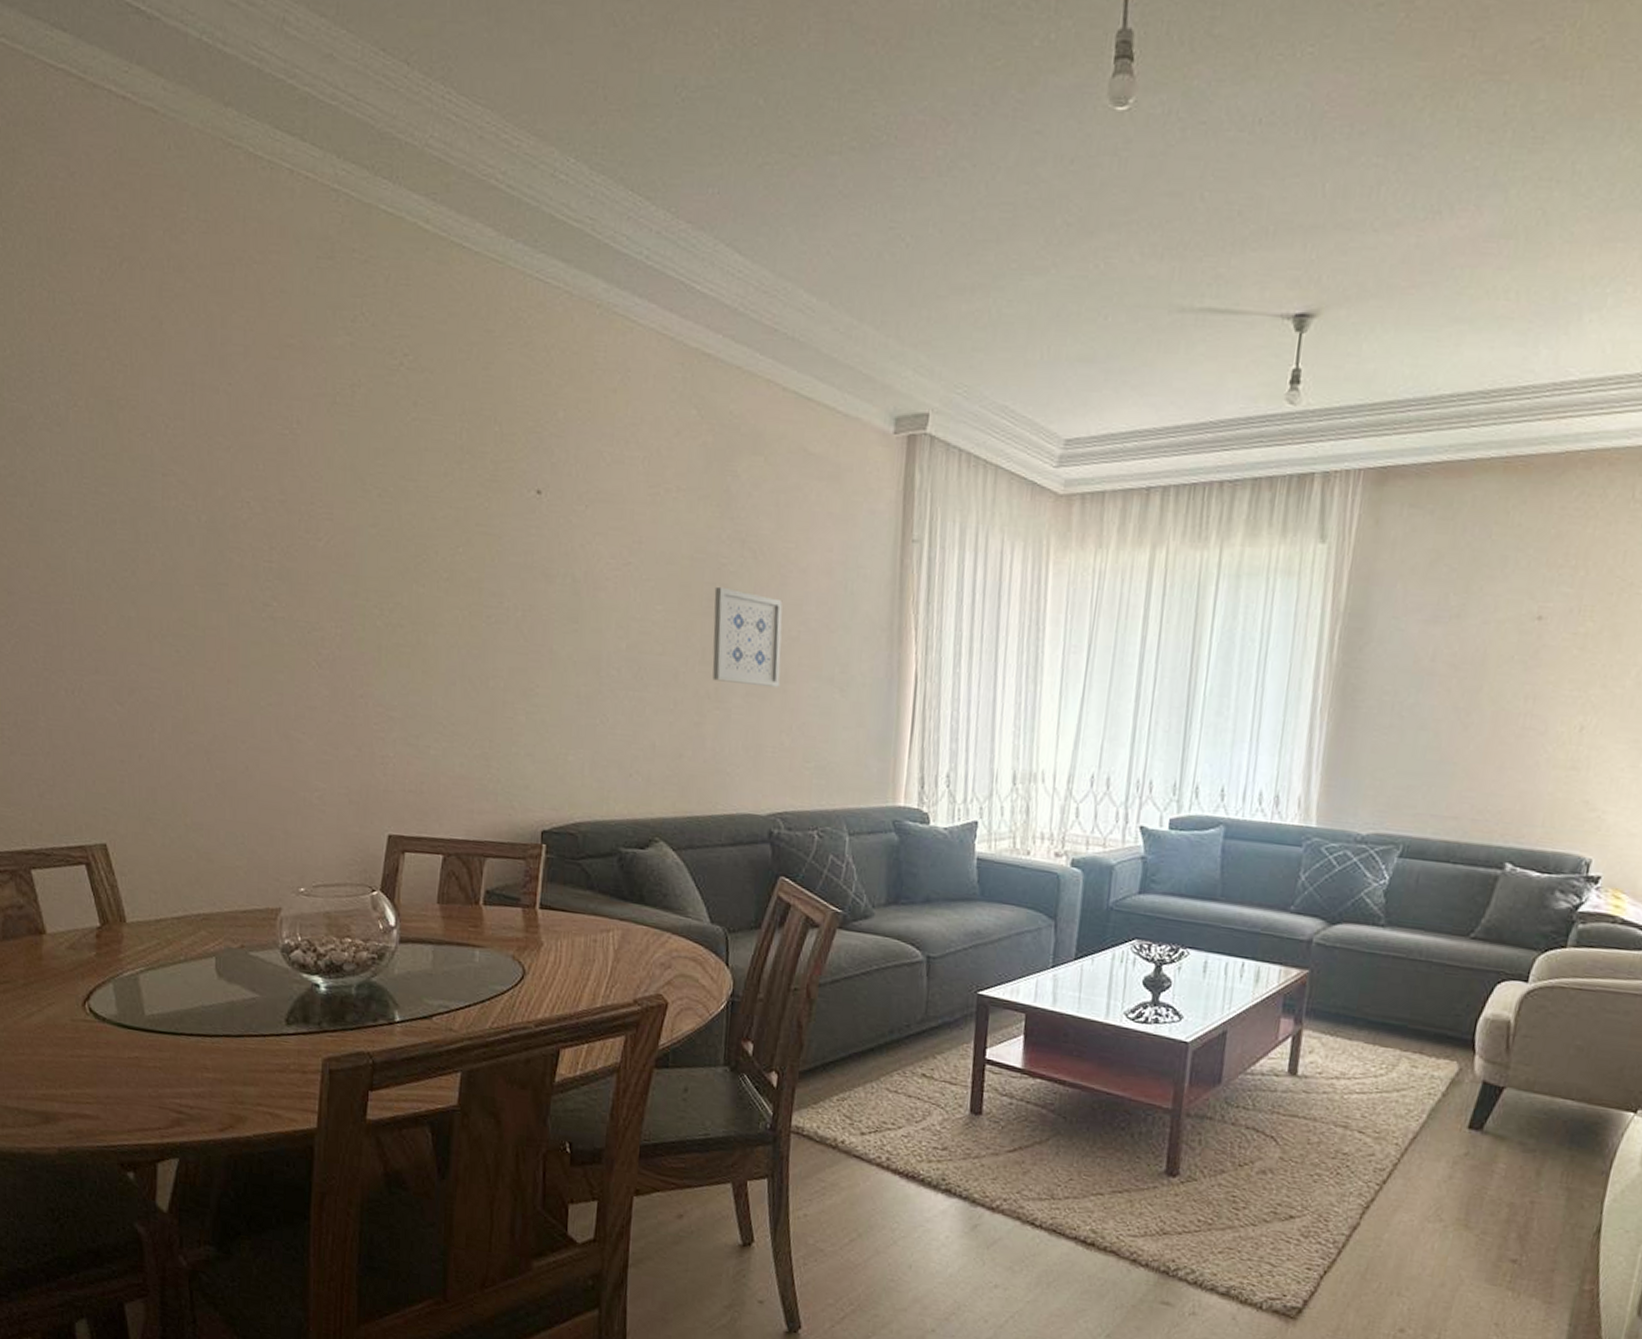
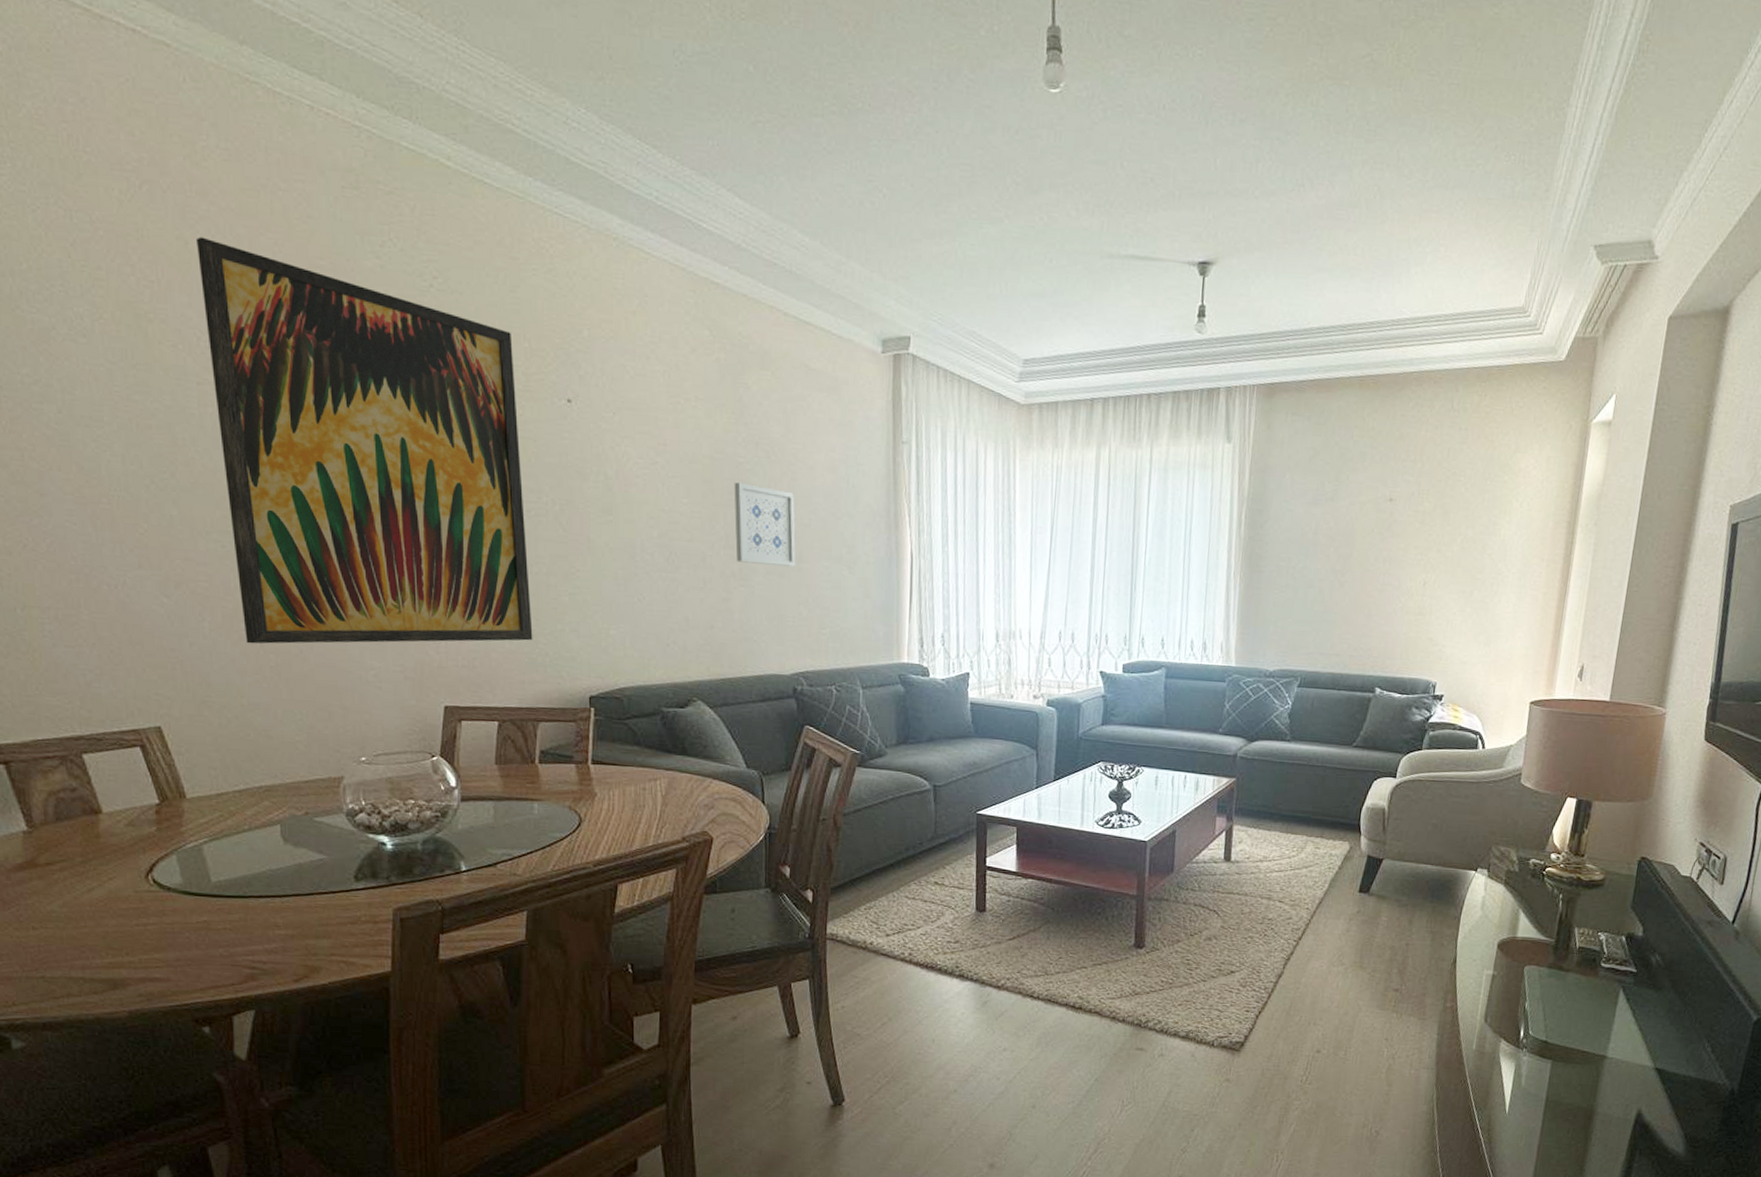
wall art: none [170,316,486,765] -> present [195,236,533,644]

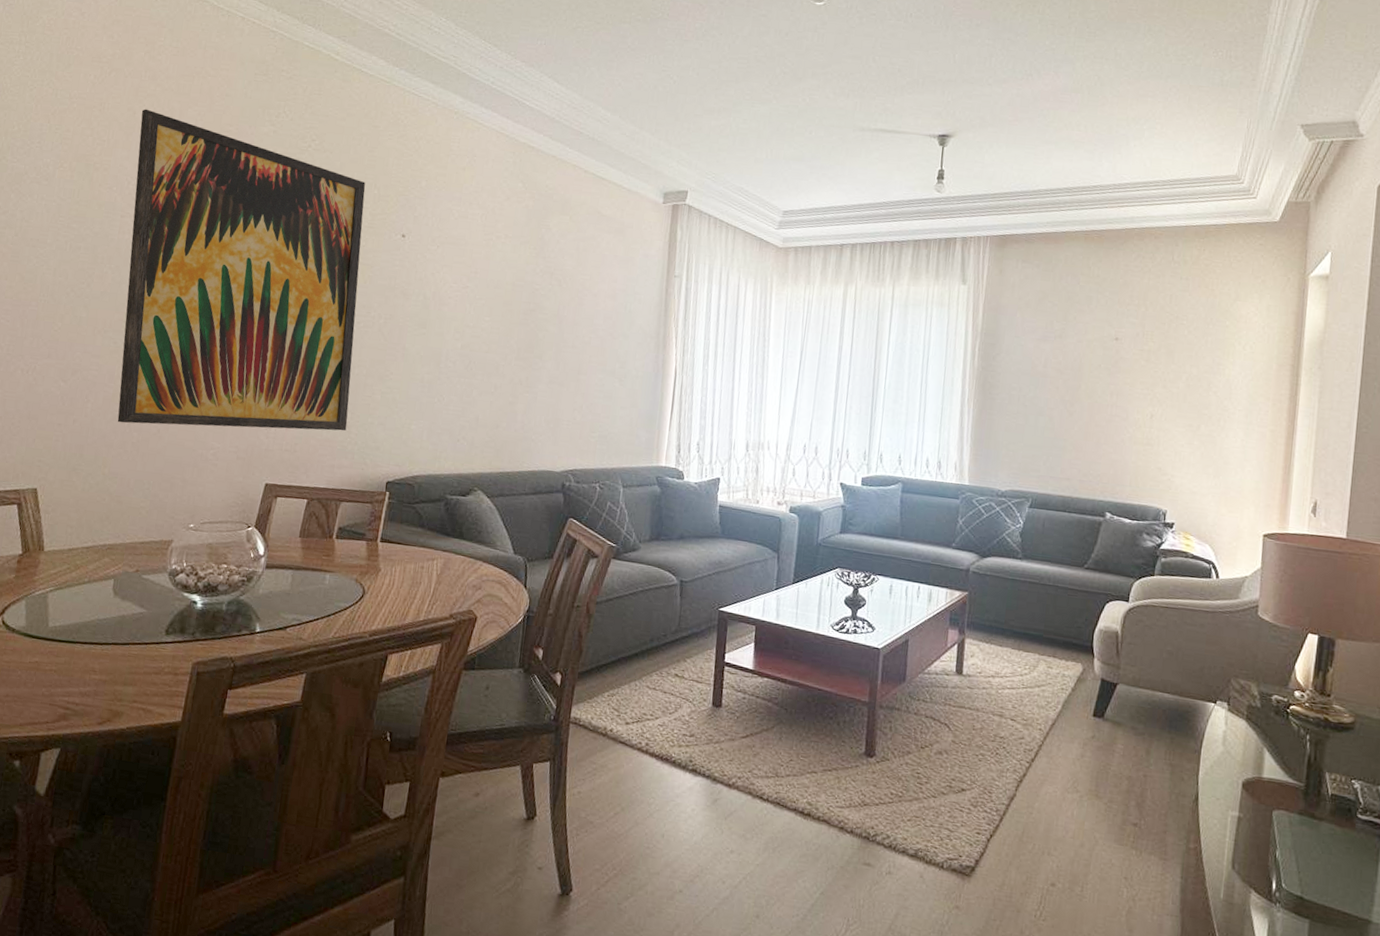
wall art: present [734,482,796,568] -> none [524,305,579,378]

